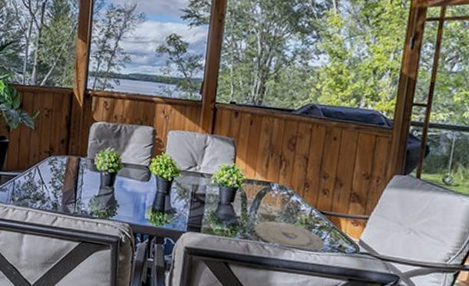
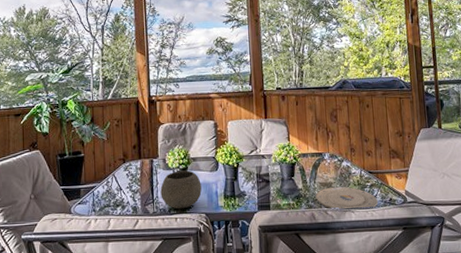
bowl: none [84,174,129,215] -> present [160,170,202,209]

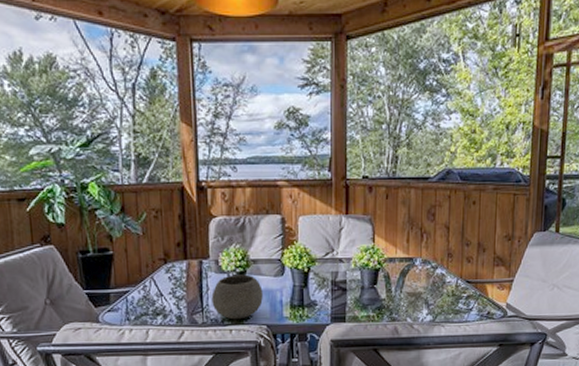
plate: present [315,186,379,211] -> none [400,297,474,325]

